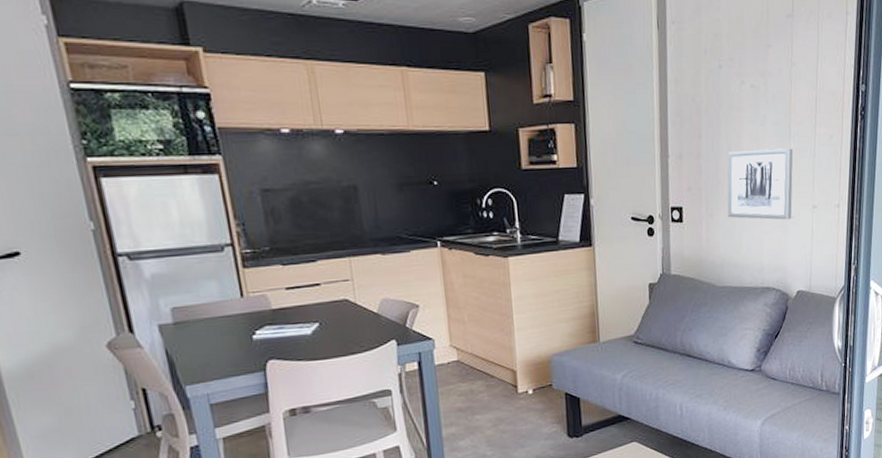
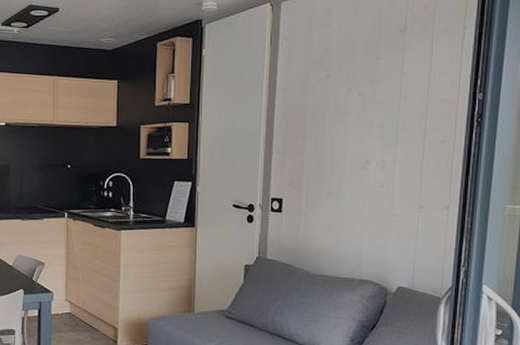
wall art: present [727,148,794,220] -> none [328,150,400,218]

